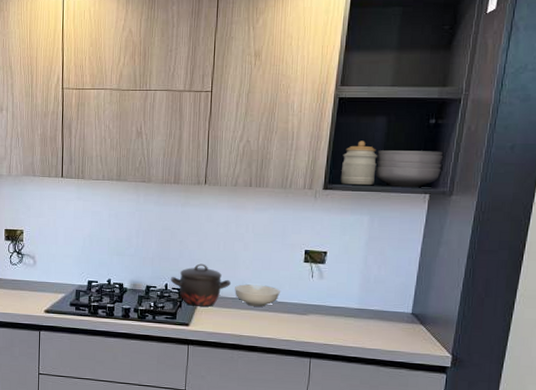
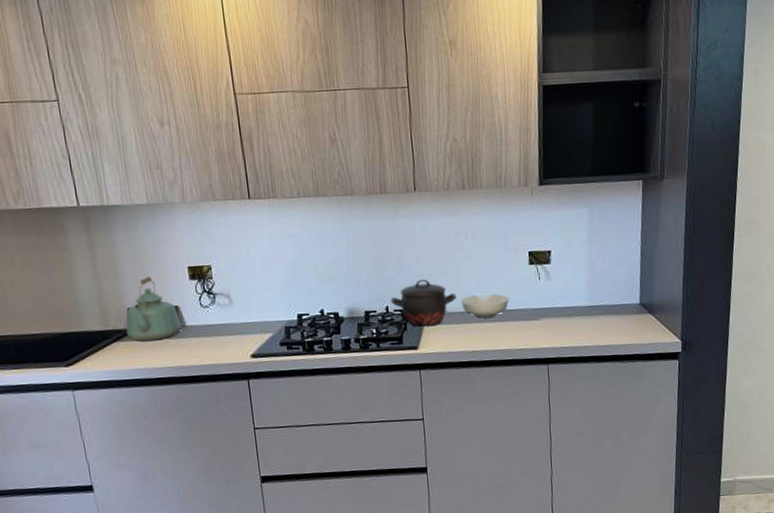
jar: present [340,140,377,186] -> none [554,130,589,178]
bowl: present [375,150,444,188] -> none [587,135,651,176]

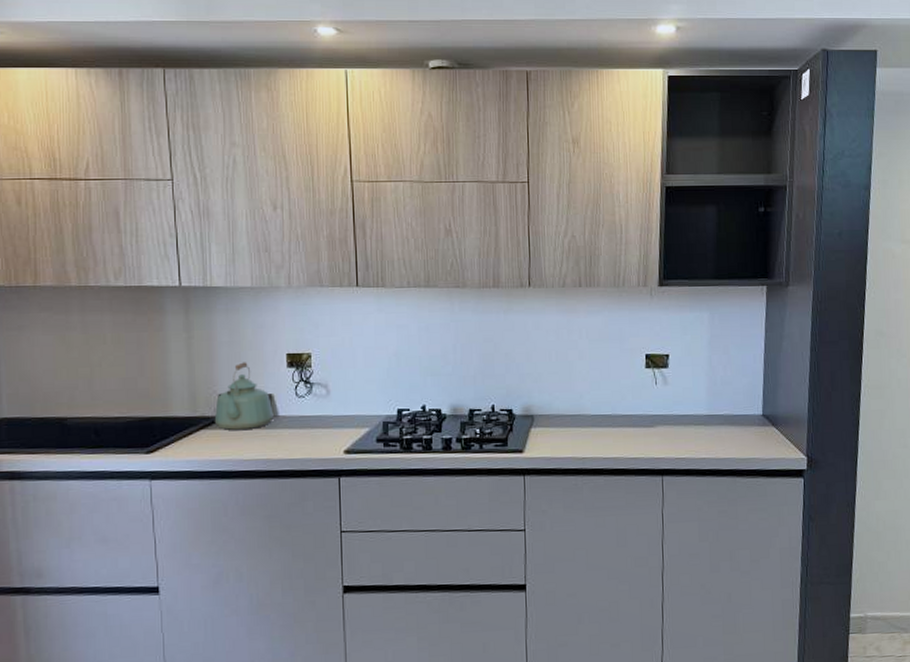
cooking pot: present [390,279,456,327] -> none [497,378,567,429]
bowl: present [460,294,509,319] -> none [571,397,623,423]

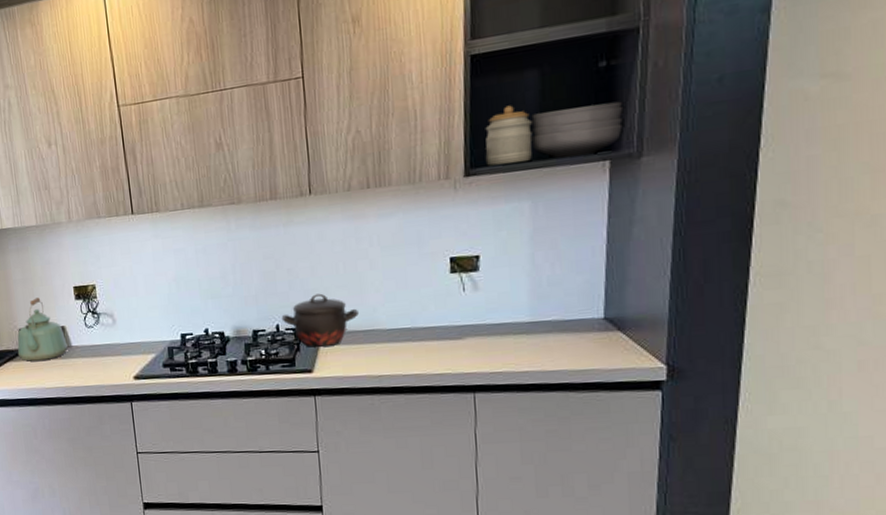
cooking pot: none [497,378,567,429] -> present [281,293,359,348]
jar: none [675,232,711,280] -> present [485,105,533,166]
bowl: none [710,240,776,280] -> present [531,101,624,159]

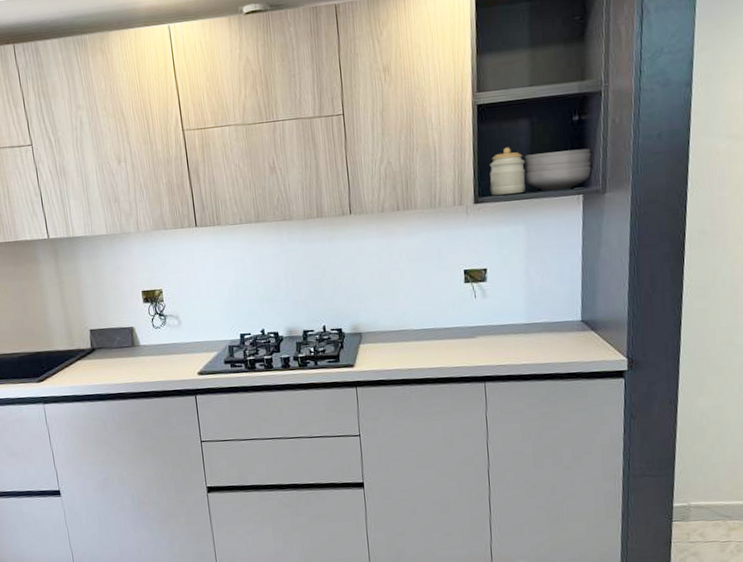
kettle: present [17,297,68,361] -> none [88,300,137,360]
cooking pot: present [281,293,359,348] -> none [327,299,392,346]

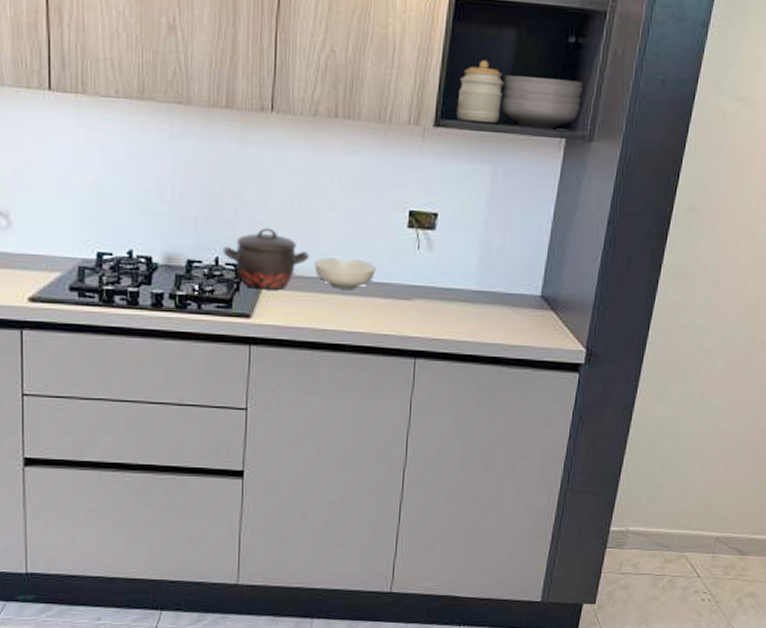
cooking pot: none [327,299,392,346] -> present [222,228,309,291]
bowl: none [395,312,445,337] -> present [313,258,376,289]

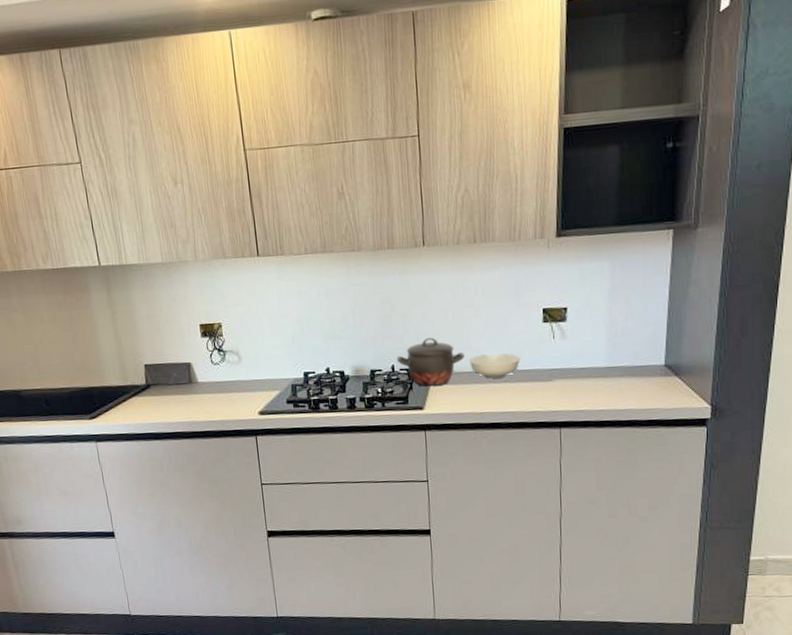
jar: present [456,60,503,124] -> none [574,175,613,229]
bowl: present [500,75,584,130] -> none [611,179,685,225]

